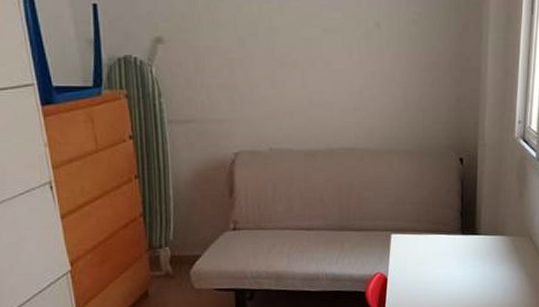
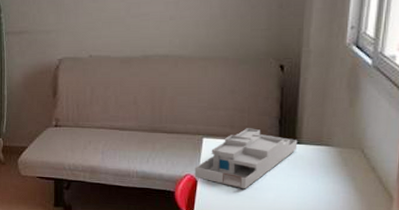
desk organizer: none [384,221,477,284] -> present [194,128,298,190]

